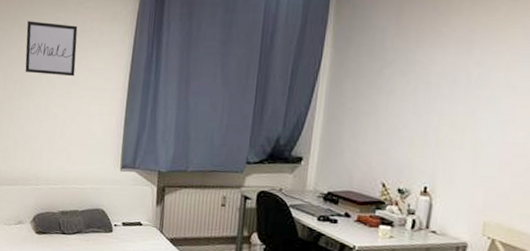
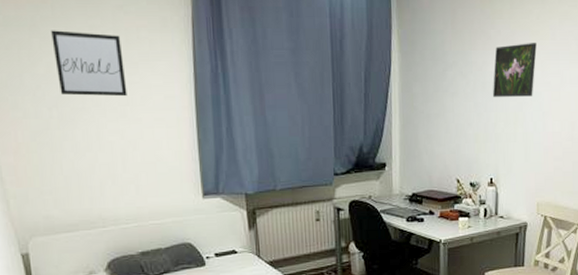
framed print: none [438,41,502,101] -> present [493,42,537,97]

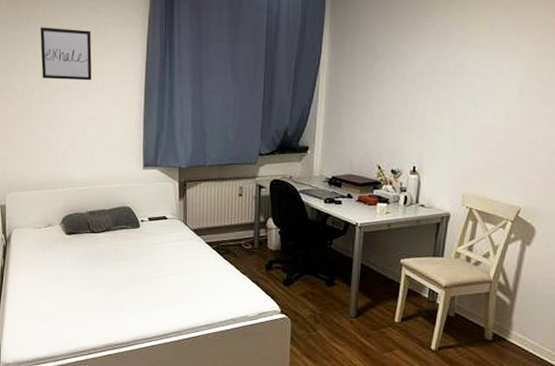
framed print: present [493,42,537,97] -> none [422,34,473,88]

